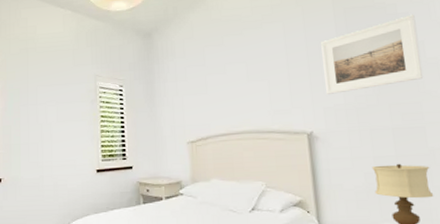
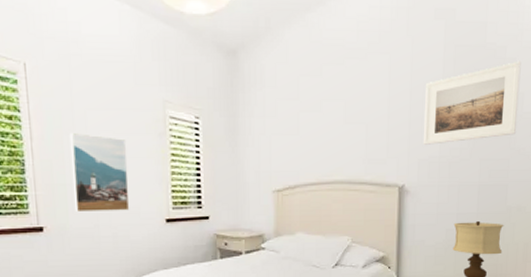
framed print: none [24,104,68,165] -> present [69,133,130,211]

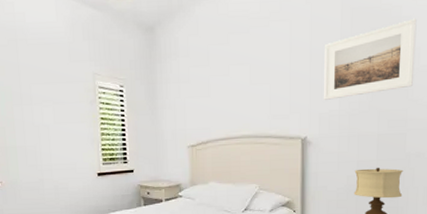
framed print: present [69,133,130,211] -> none [18,104,68,169]

